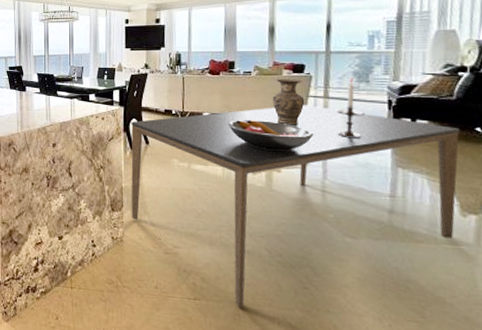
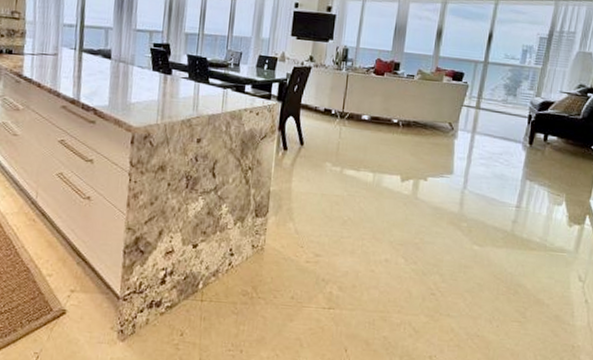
dining table: present [131,105,461,310] -> none [275,114,581,317]
fruit bowl: present [228,119,314,151] -> none [385,124,462,159]
vase: present [272,78,305,125] -> none [429,84,459,134]
candlestick: present [336,77,365,139] -> none [482,90,508,151]

